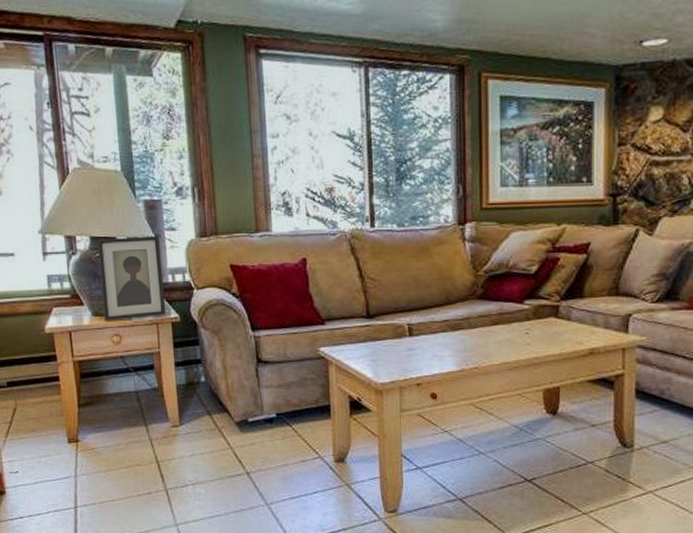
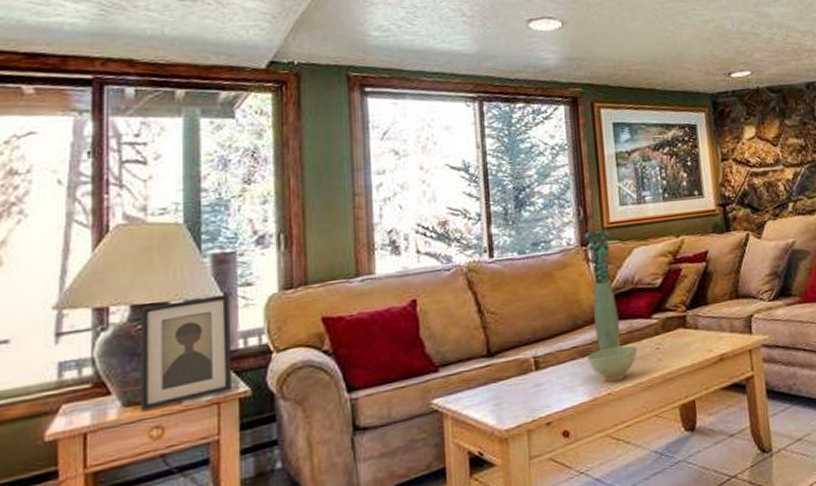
bowl: none [456,325,507,358] -> present [586,345,638,383]
vase: none [463,204,491,328] -> present [585,225,621,352]

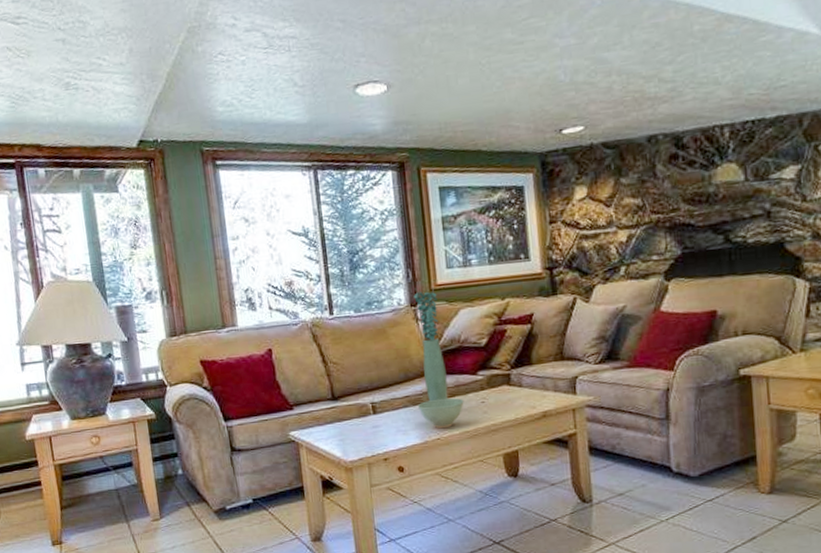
picture frame: present [140,294,233,410] -> none [72,338,142,423]

